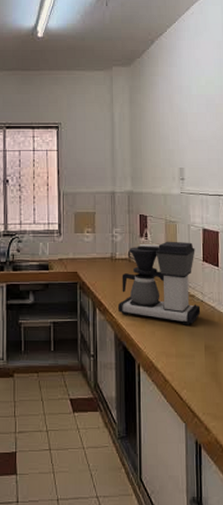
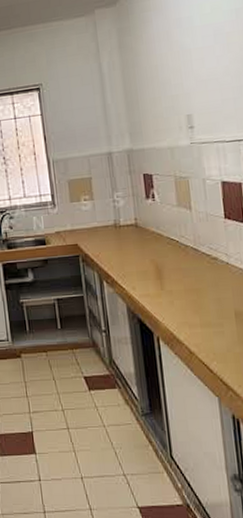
coffee maker: present [117,241,201,325] -> none [127,198,227,292]

